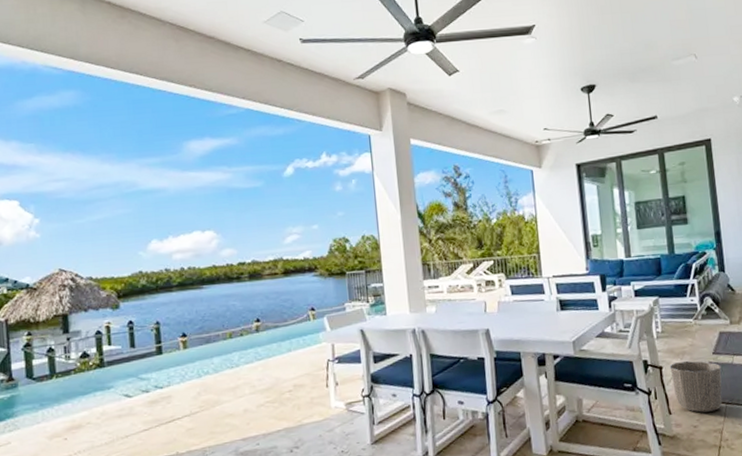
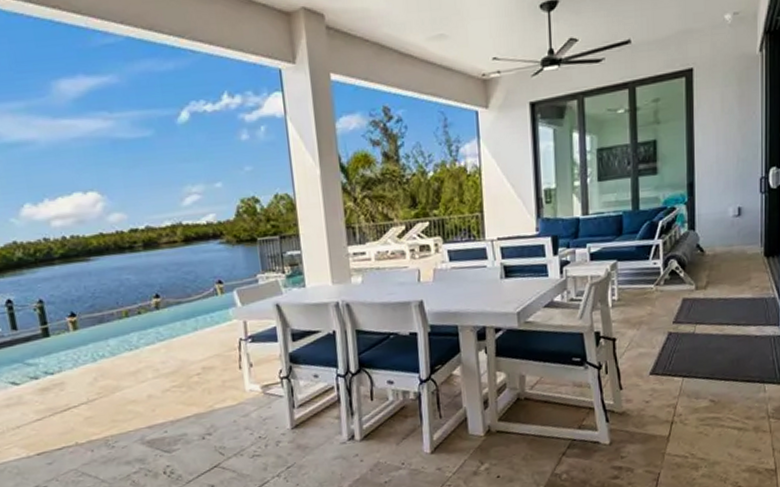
waste basket: present [669,361,722,413] -> none [624,331,681,387]

